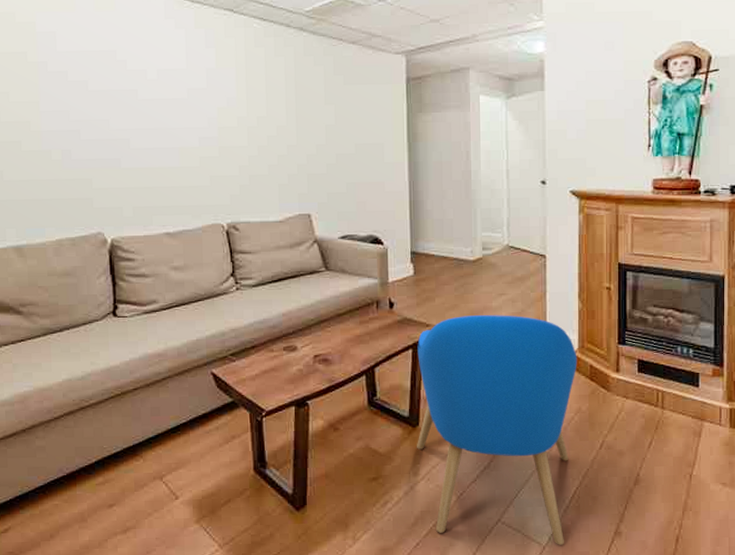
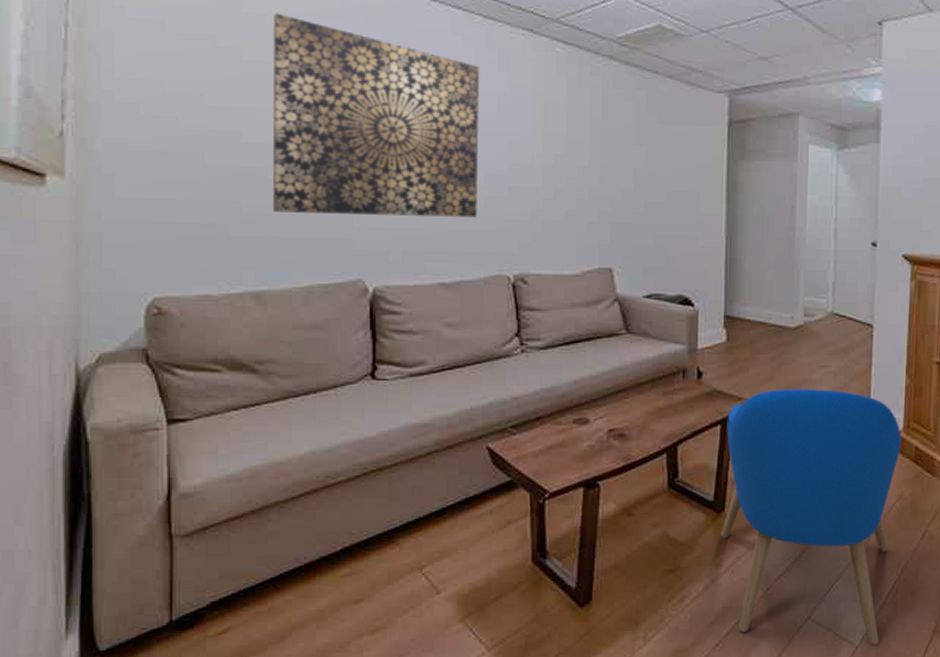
wall art: none [20,11,194,178] -> present [272,13,480,217]

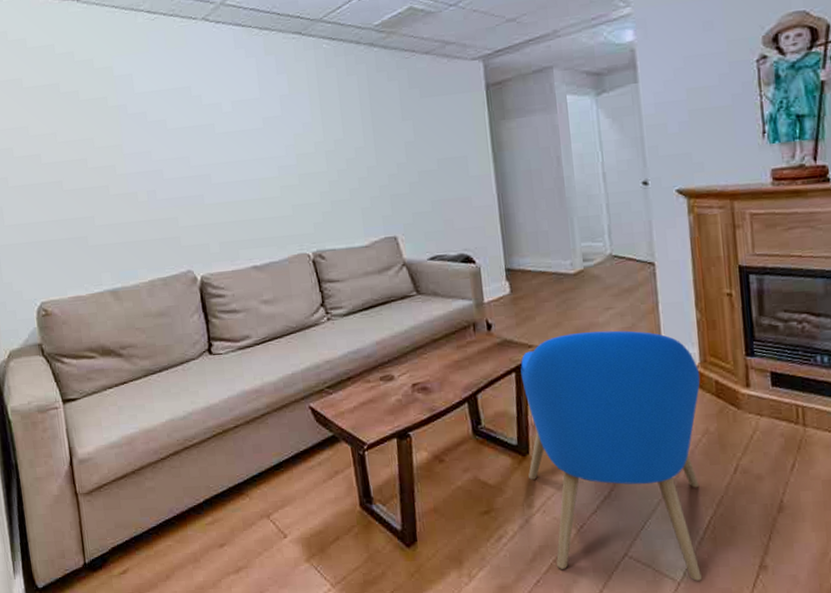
wall art: present [272,13,480,217] -> none [98,56,276,222]

